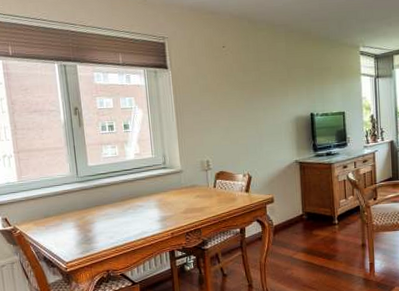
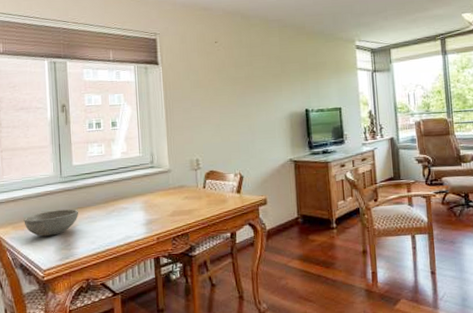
bowl: none [44,207,97,232] -> present [24,209,79,237]

